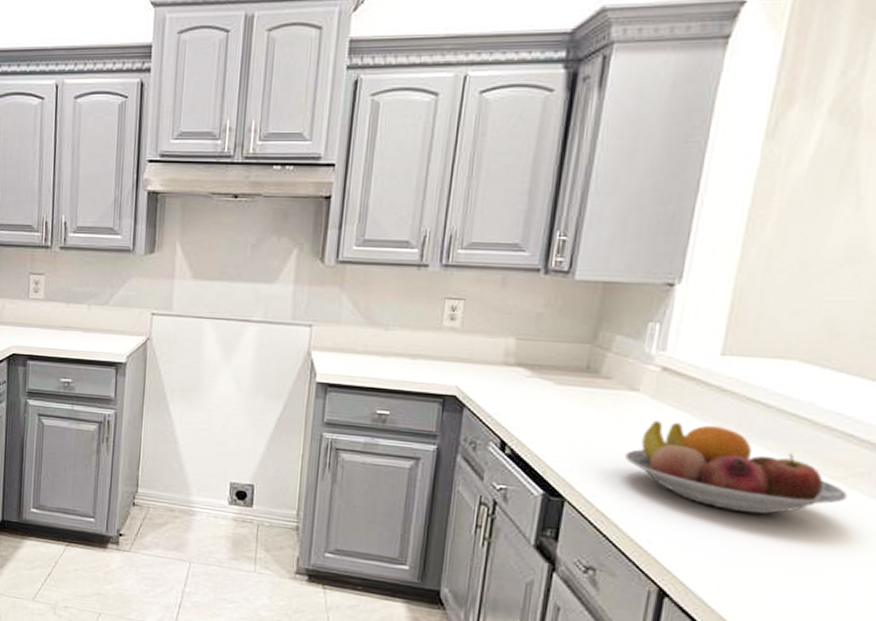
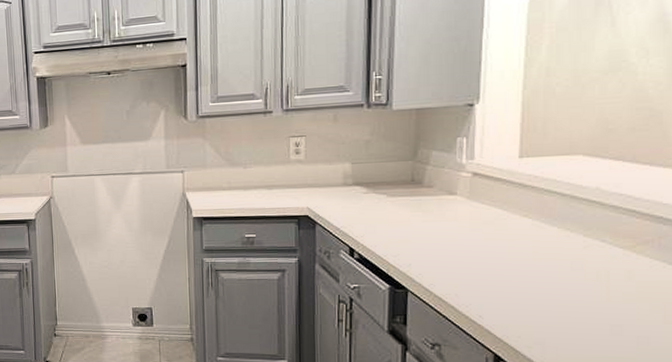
fruit bowl: present [625,420,848,514] -> none [452,216,638,284]

